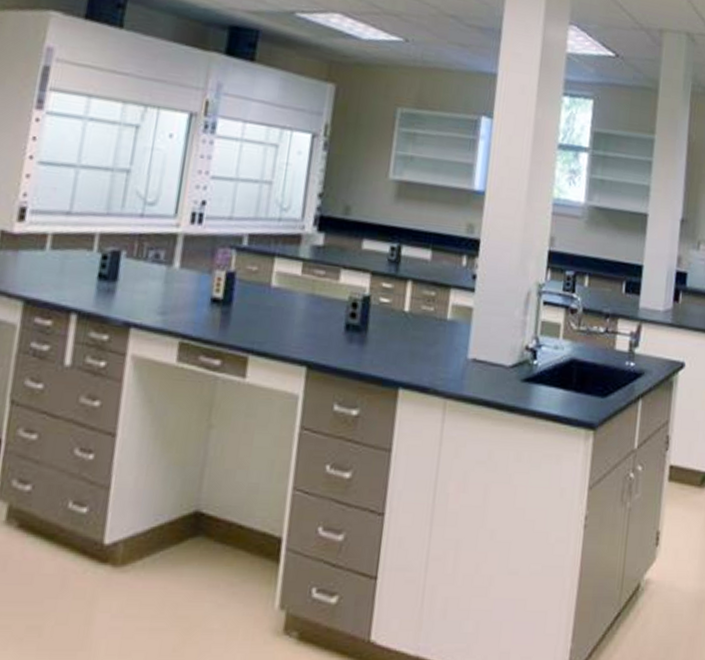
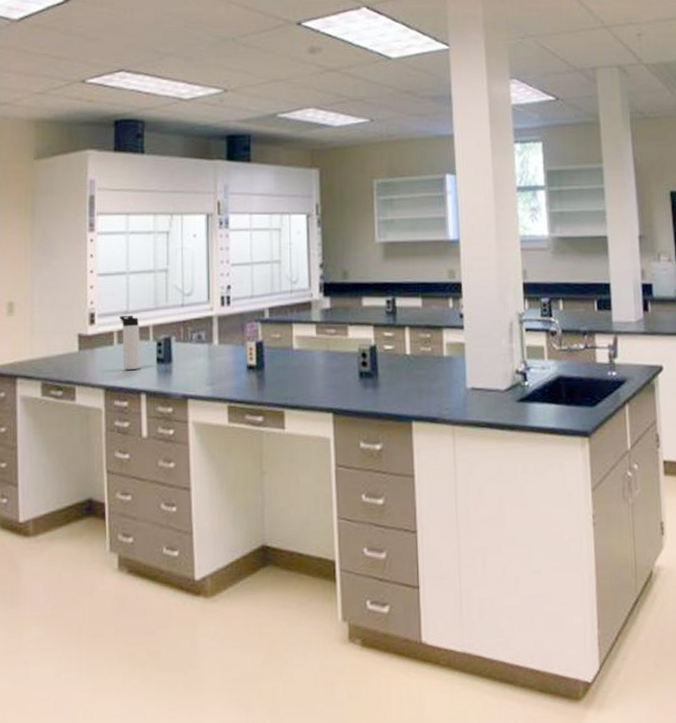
thermos bottle: none [53,215,83,284] -> present [120,315,141,370]

